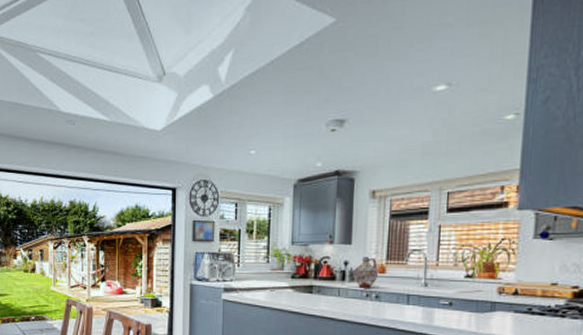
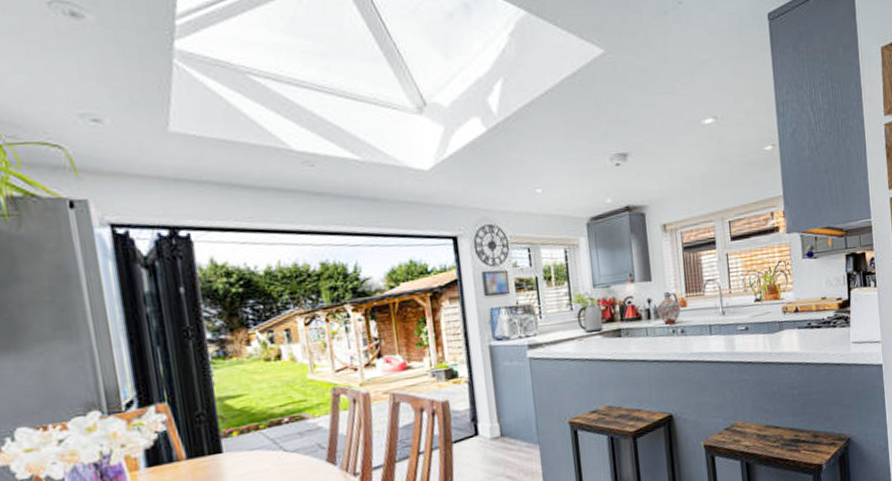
kettle: none [273,259,296,285] -> present [577,303,603,333]

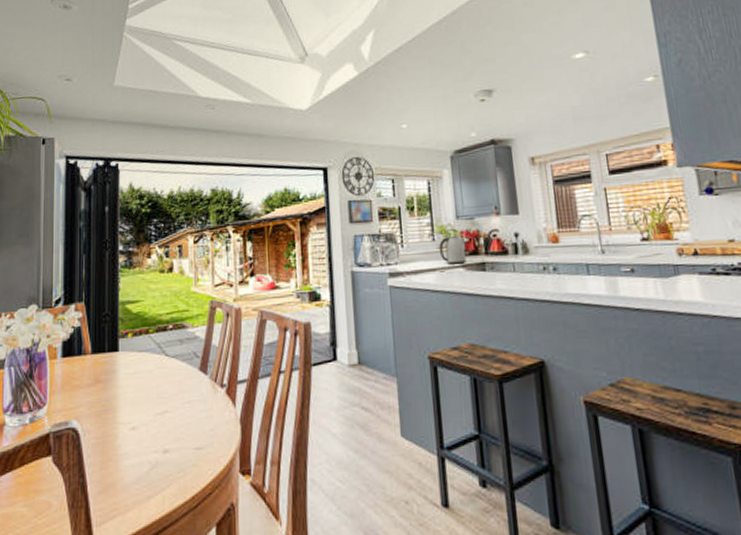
ceramic jug: present [657,292,680,326] -> none [525,227,552,262]

